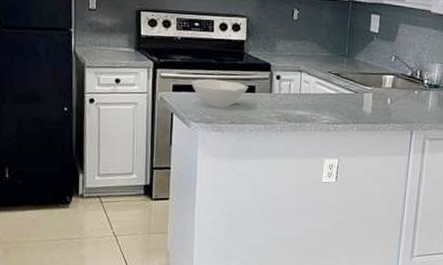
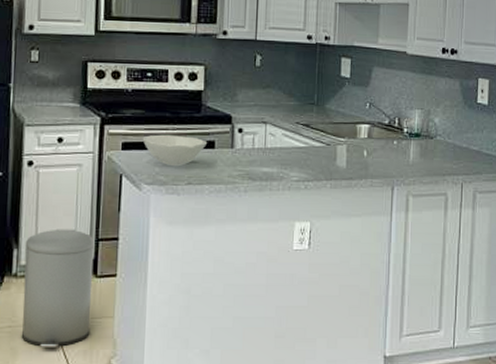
pedal bin: none [88,158,150,256] -> present [21,229,95,347]

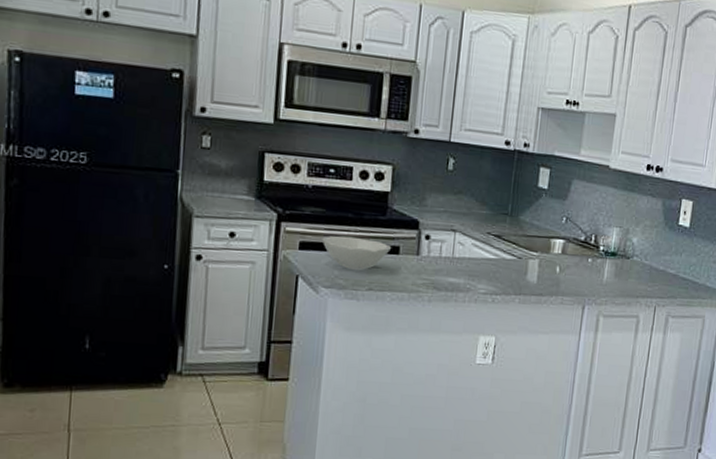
pedal bin: present [21,229,95,347] -> none [185,328,267,449]

